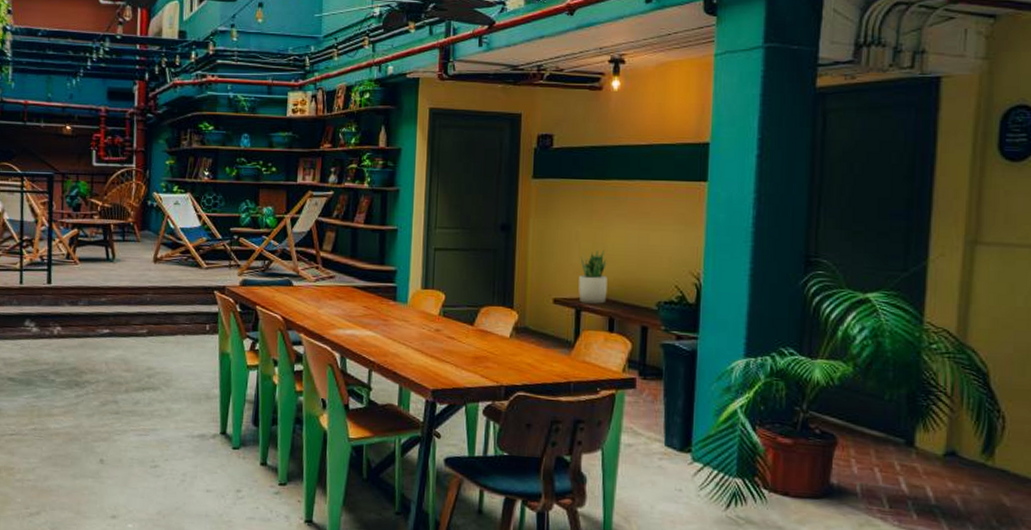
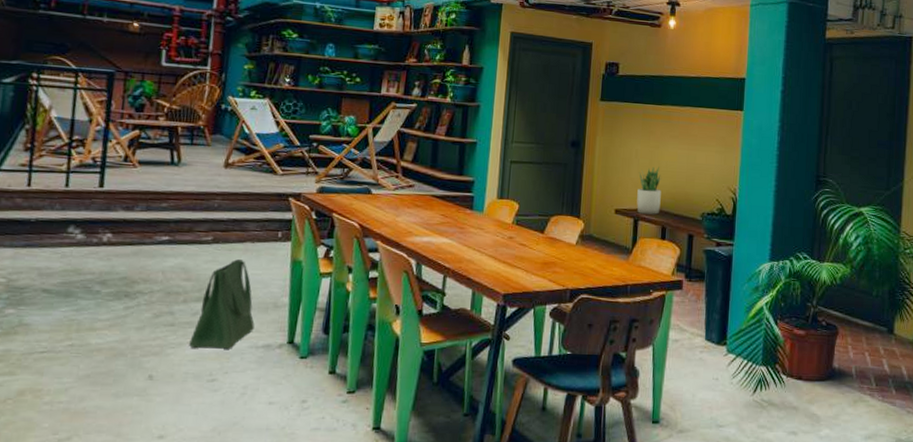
tote bag: none [133,352,189,438] -> present [189,259,255,349]

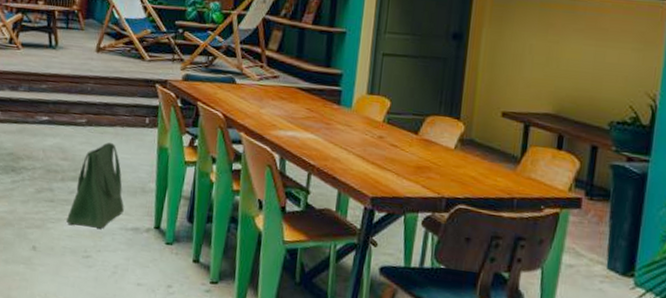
planter: present [636,166,662,215] -> none [528,64,561,121]

